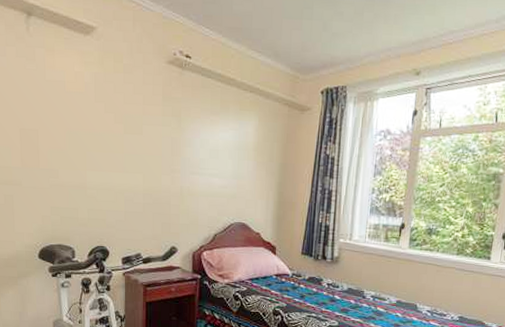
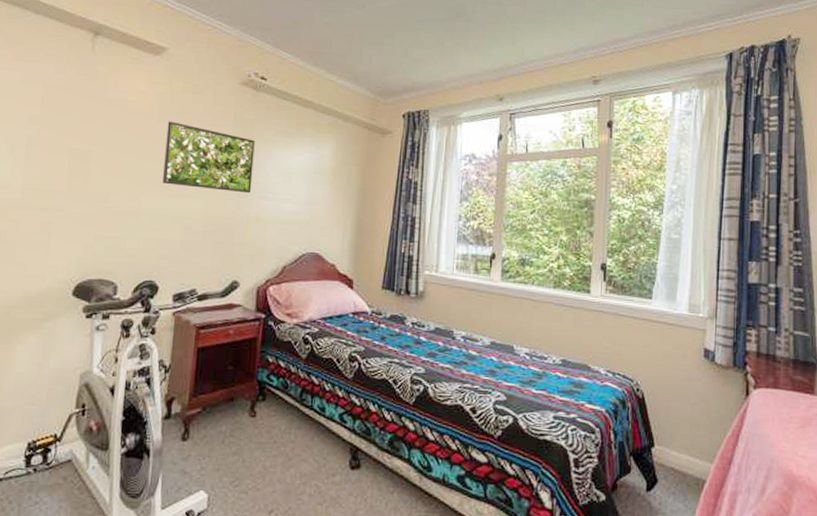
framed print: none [103,101,184,169] -> present [163,121,255,194]

